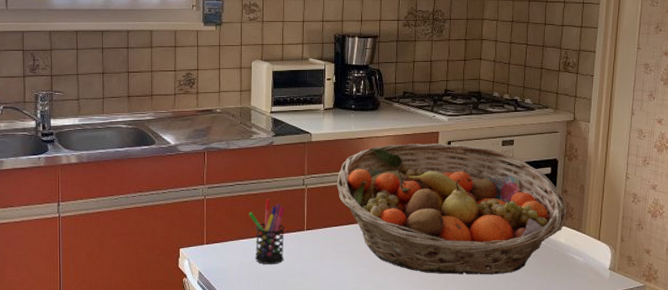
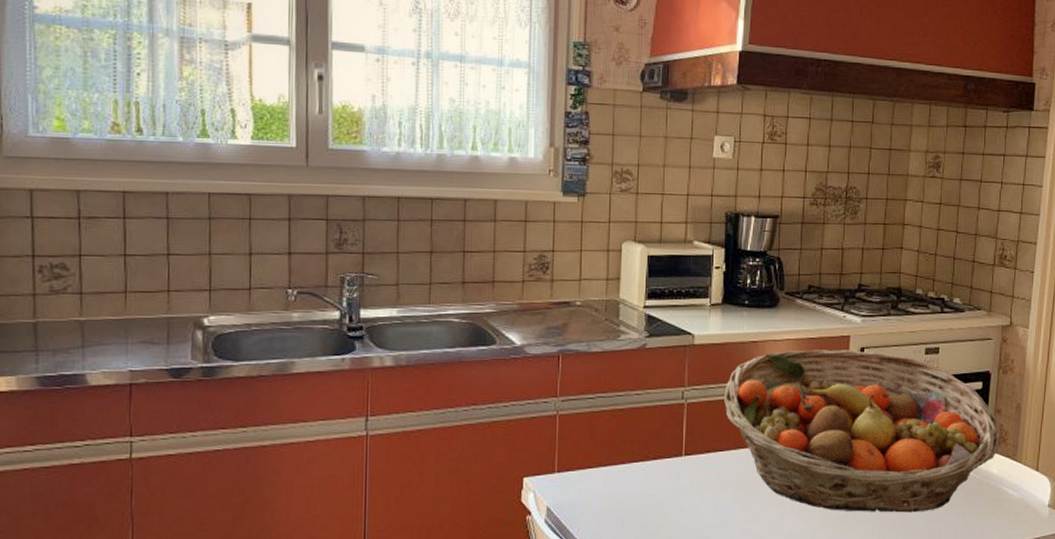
pen holder: present [249,199,285,265] -> none [613,415,658,499]

